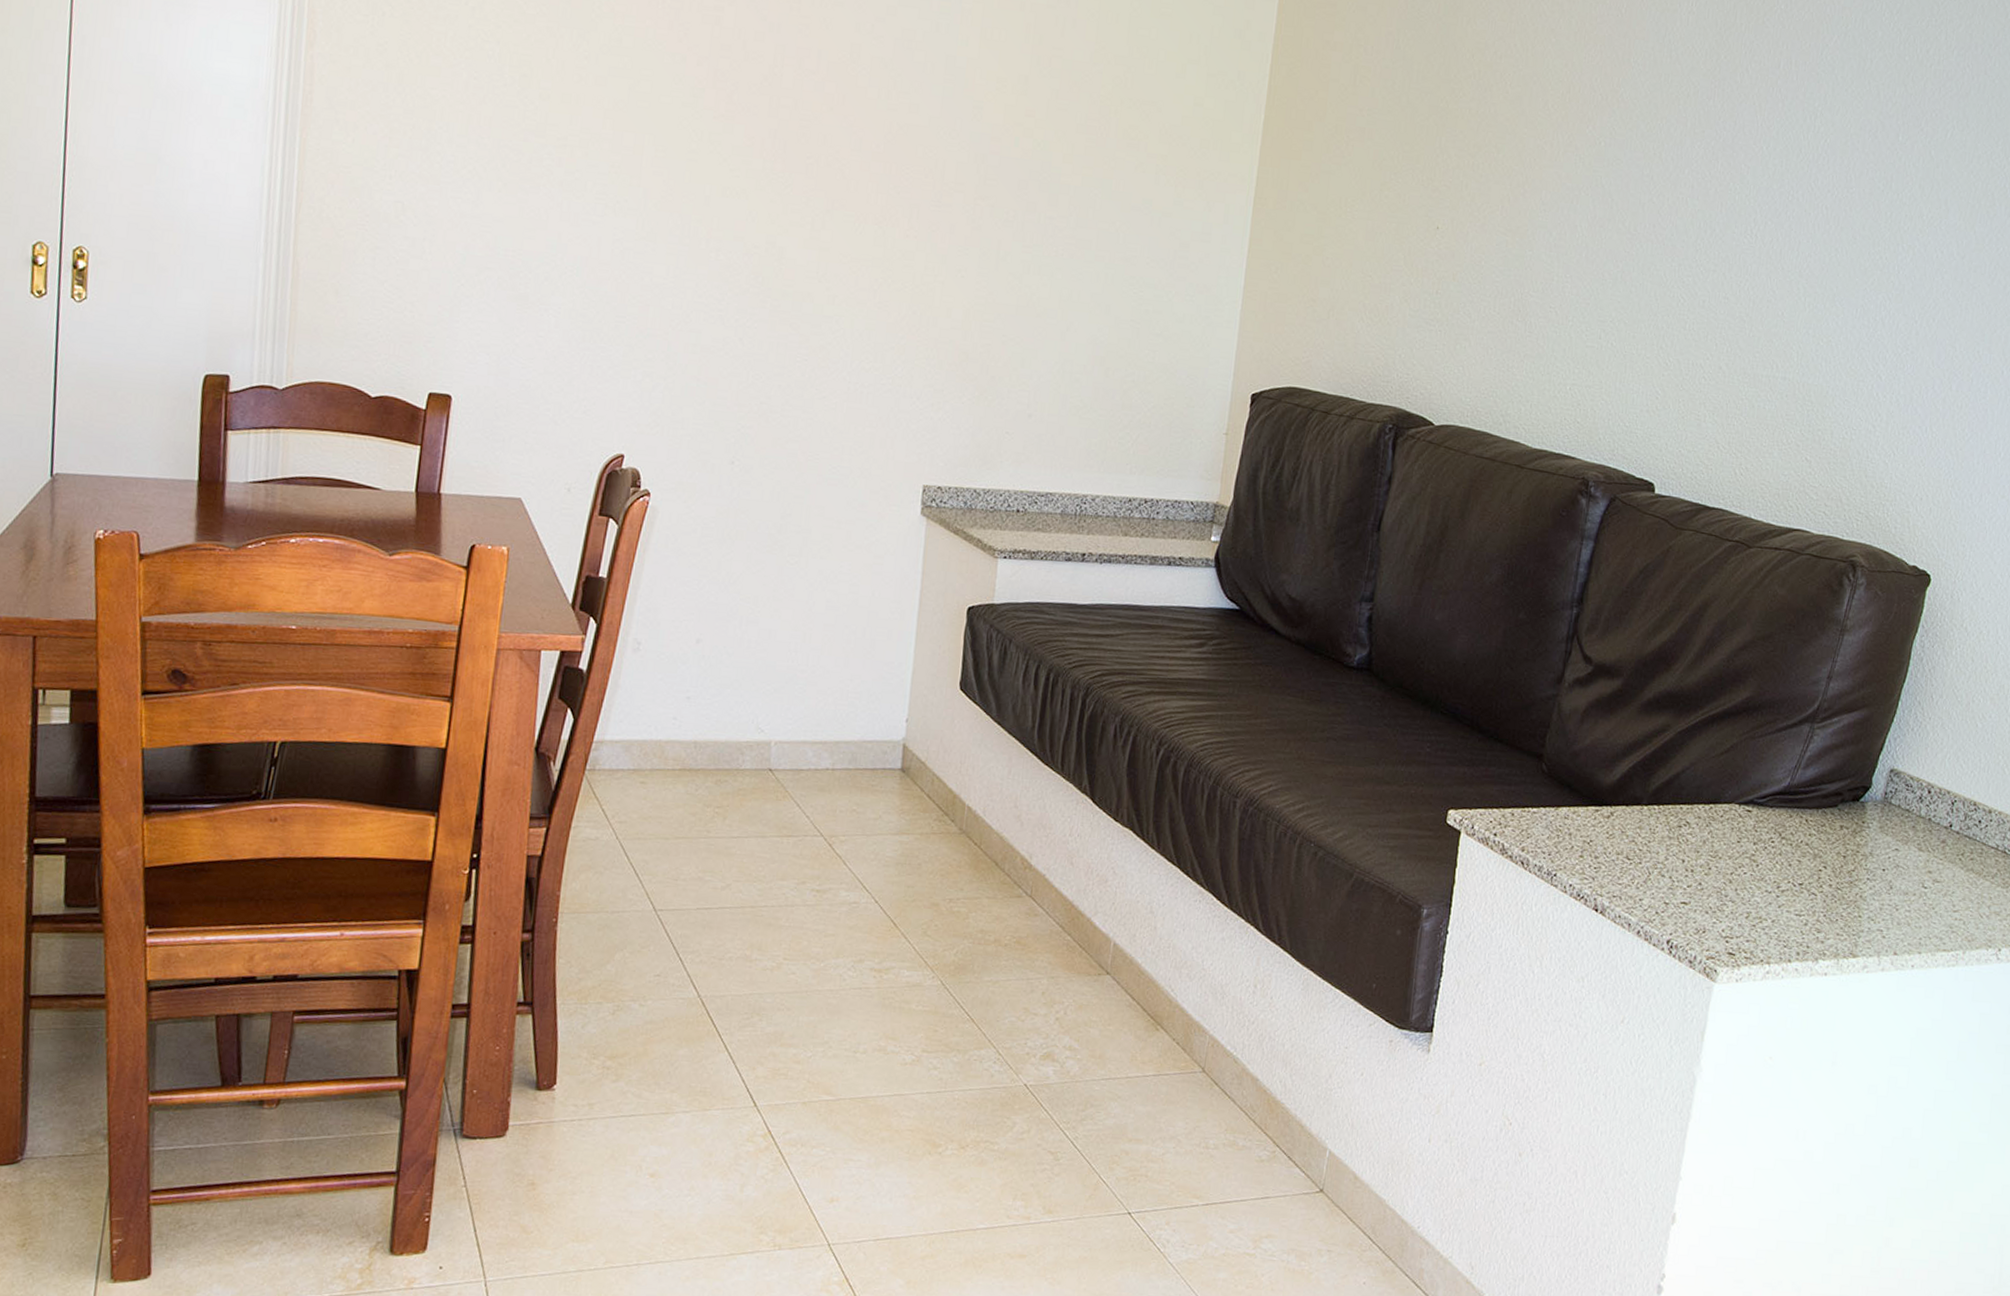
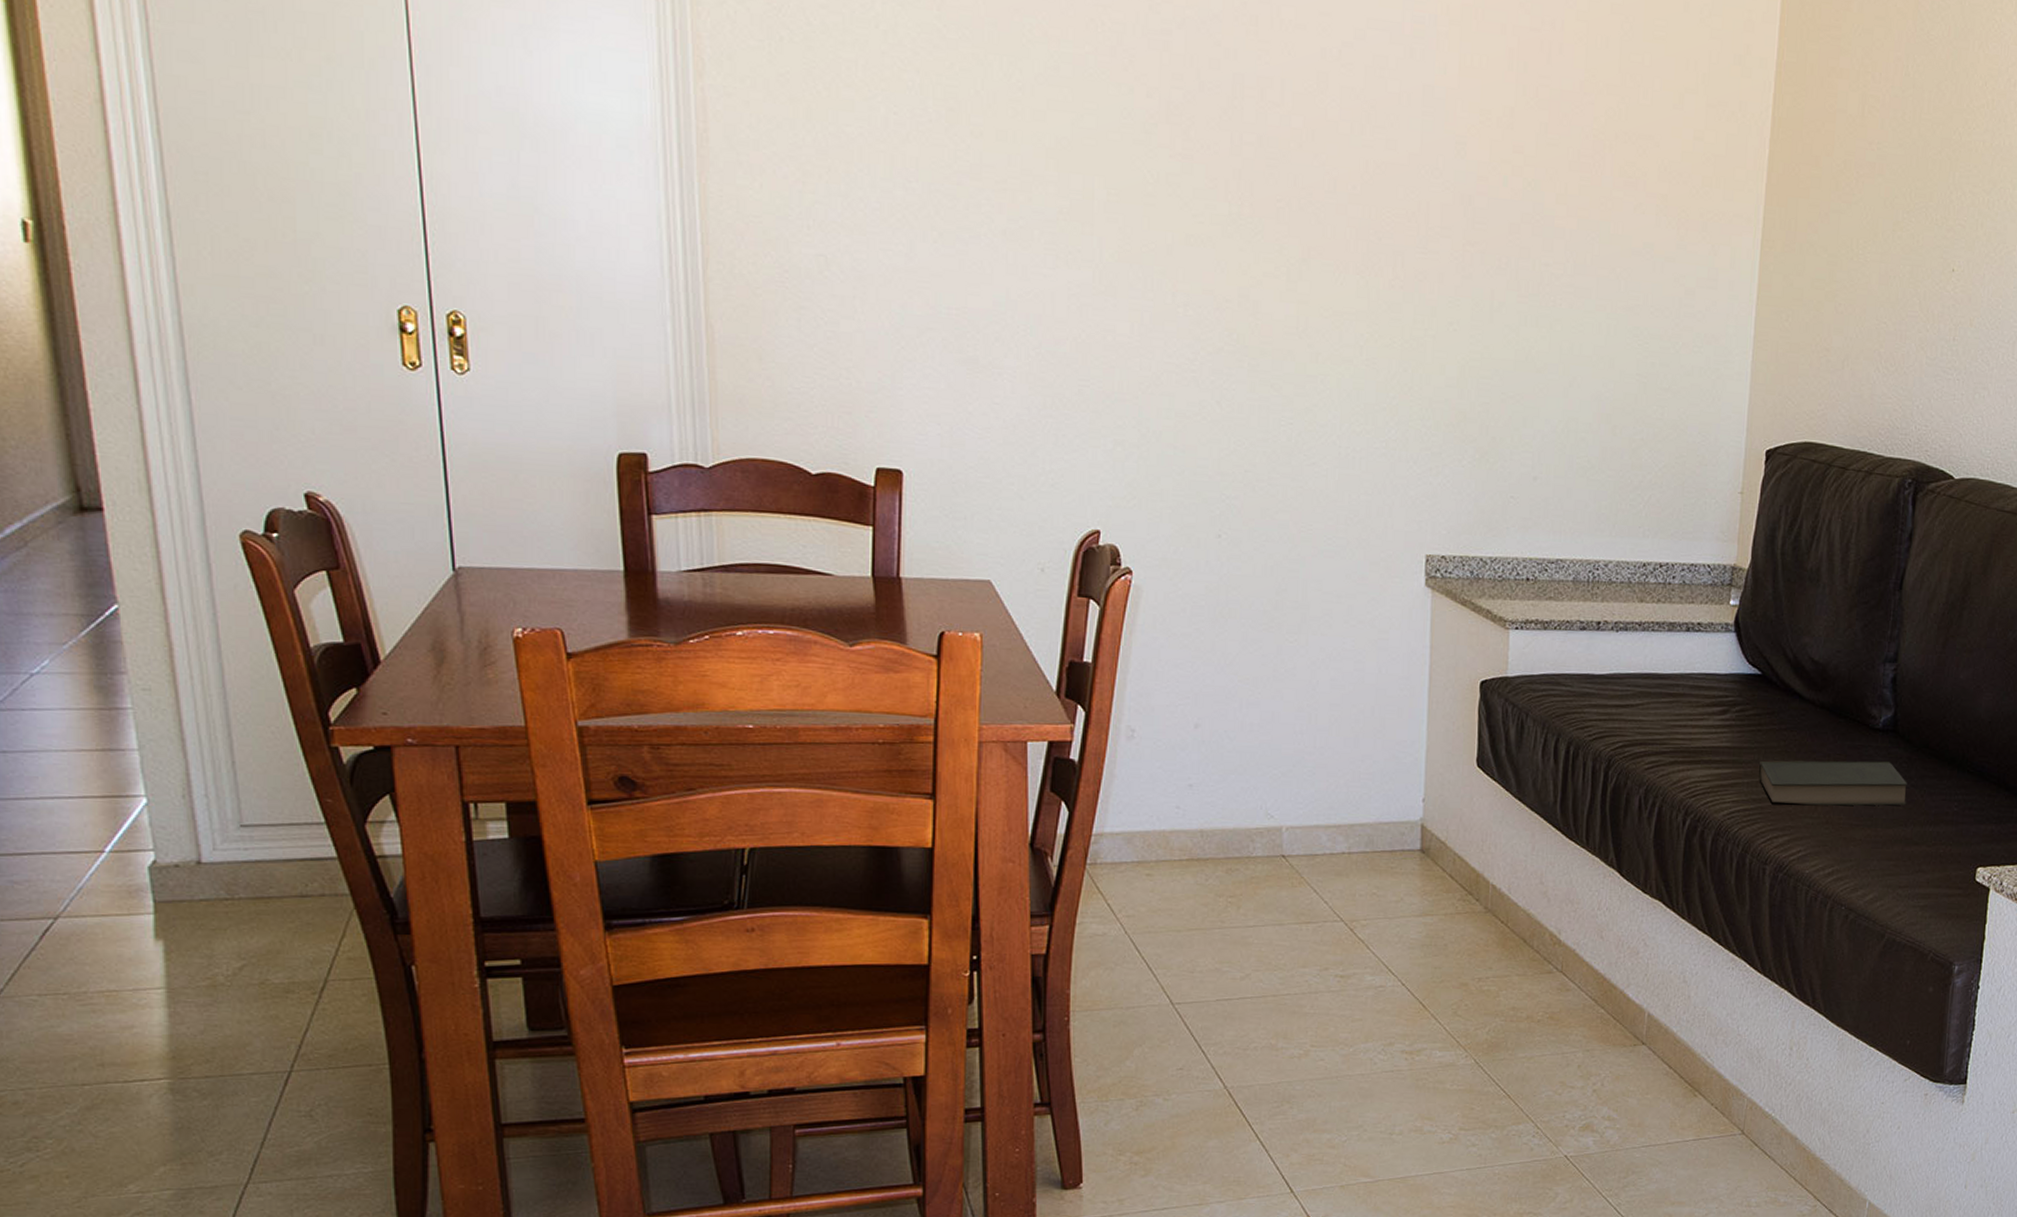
book: none [1233,695,1380,744] -> present [1759,761,1907,806]

